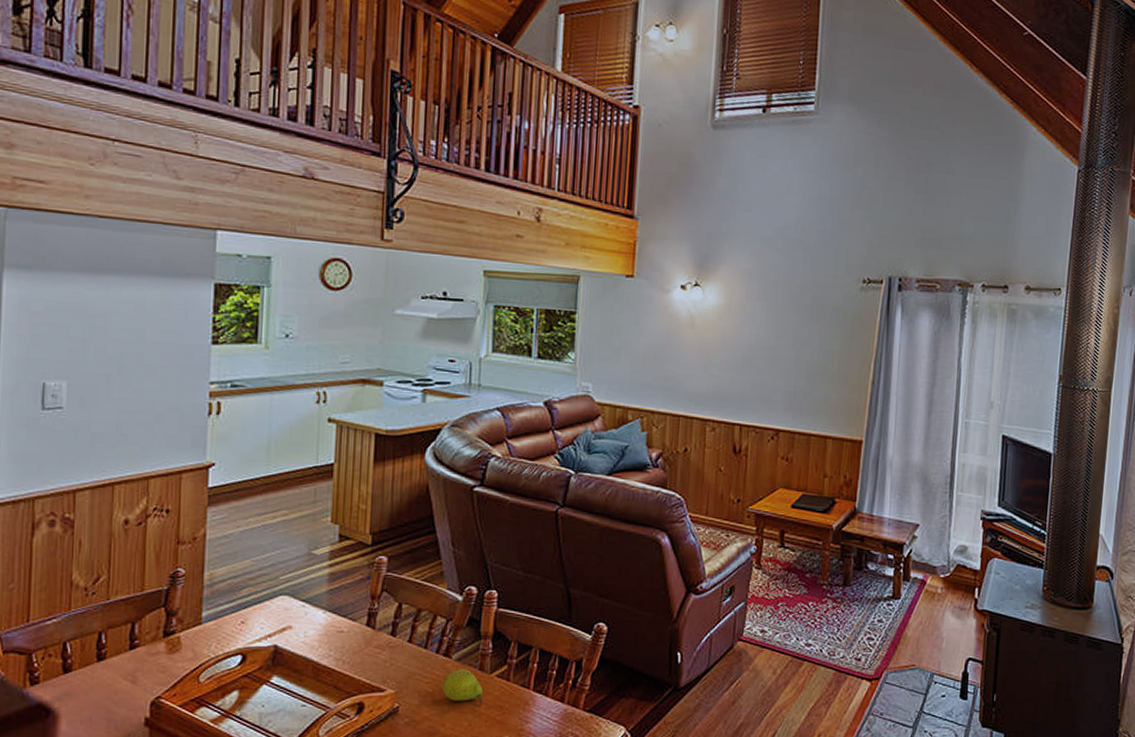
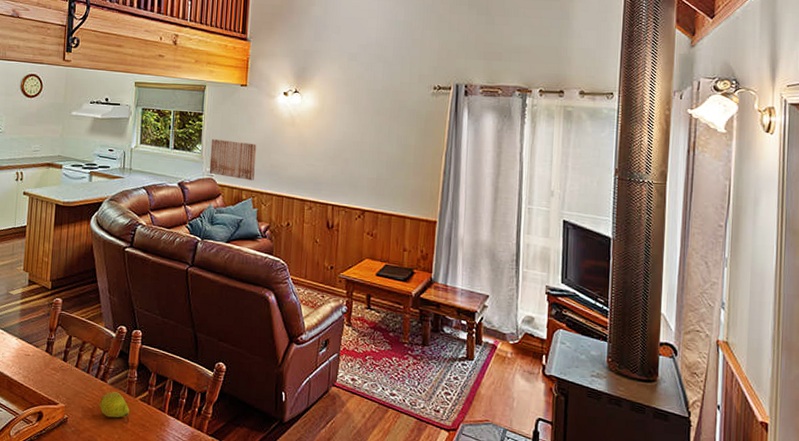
wall art: none [585,344,646,397] -> present [209,138,256,181]

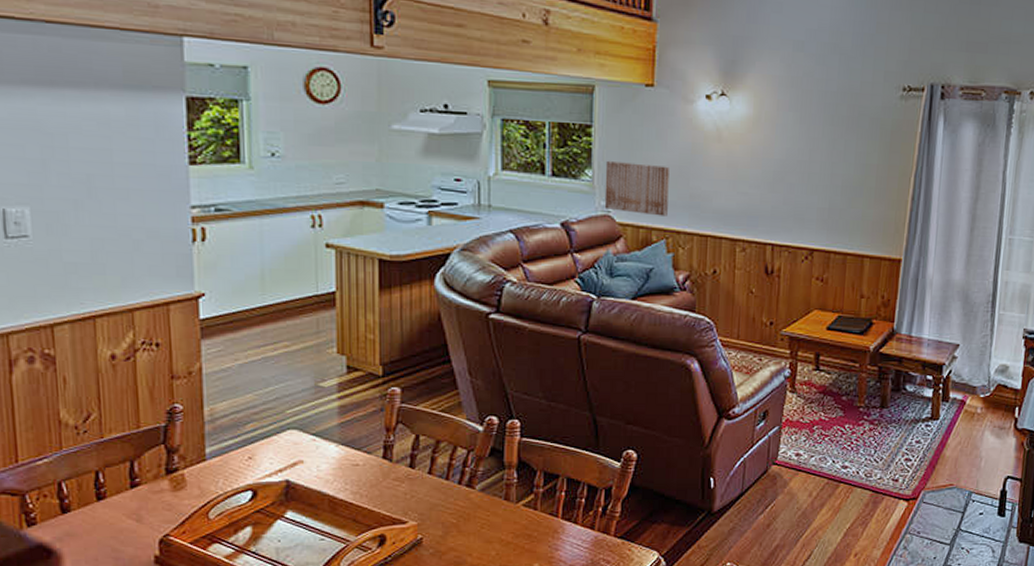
fruit: present [99,391,130,424] -> none [466,499,509,536]

